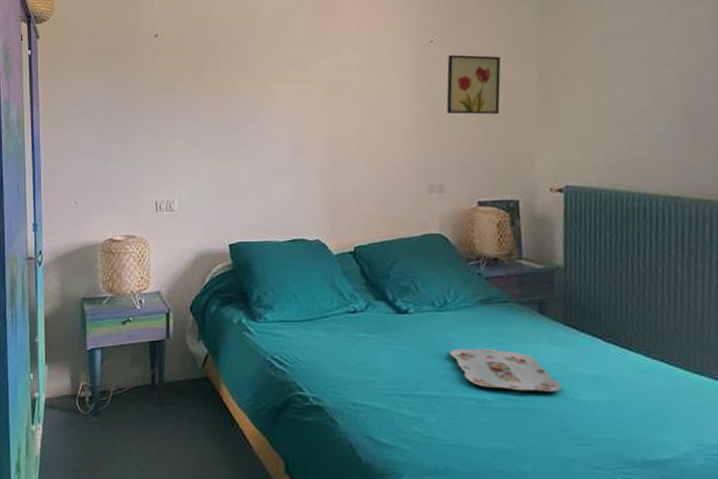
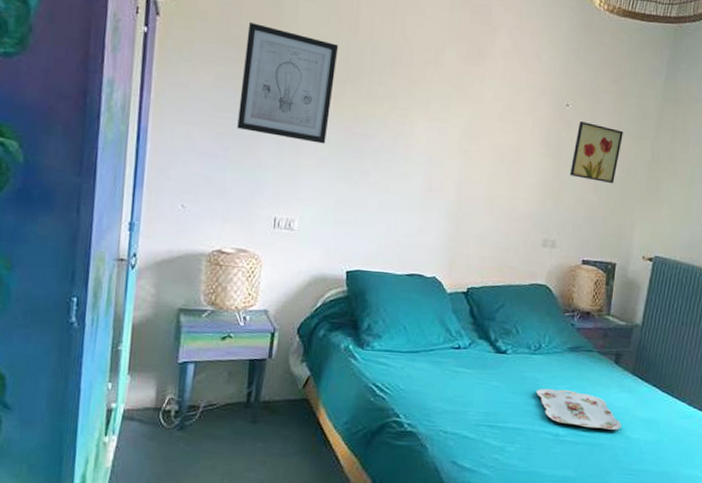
wall art: none [112,27,194,125] -> present [237,23,339,144]

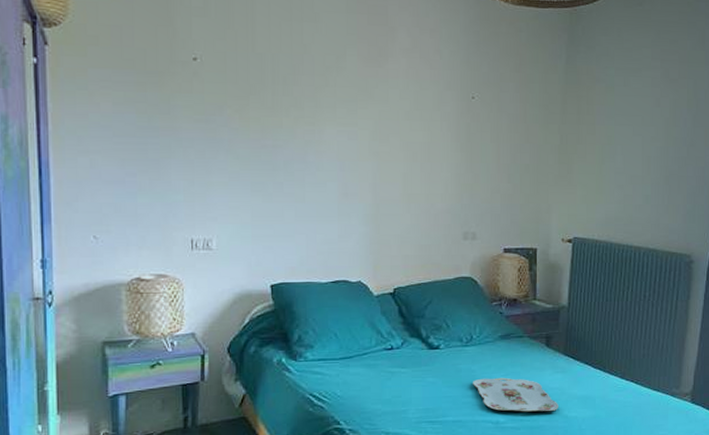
wall art: present [237,23,339,144] -> none [141,44,238,160]
wall art: present [570,121,623,183] -> none [483,113,530,170]

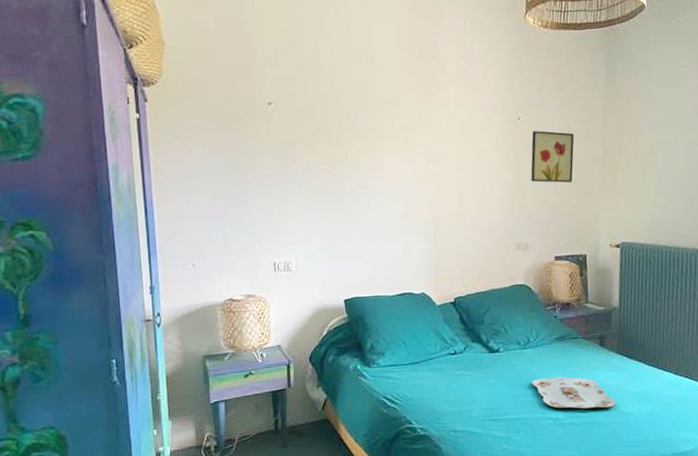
wall art: none [483,113,530,170] -> present [531,131,574,183]

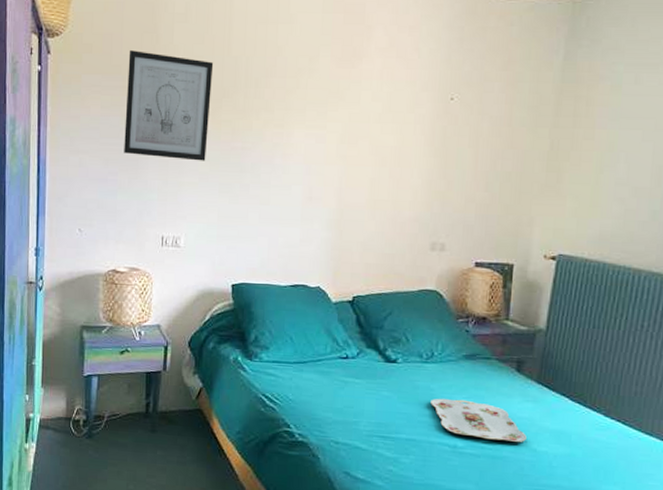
wall art: none [225,94,308,191] -> present [124,50,214,161]
wall art: present [531,131,574,183] -> none [458,115,516,178]

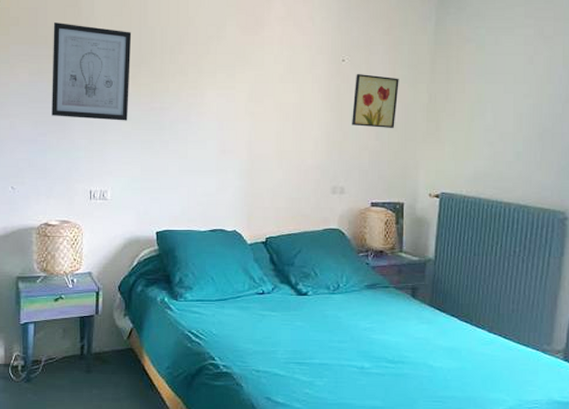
serving tray: present [431,398,527,442] -> none [339,325,423,360]
wall art: none [458,115,516,178] -> present [352,74,399,128]

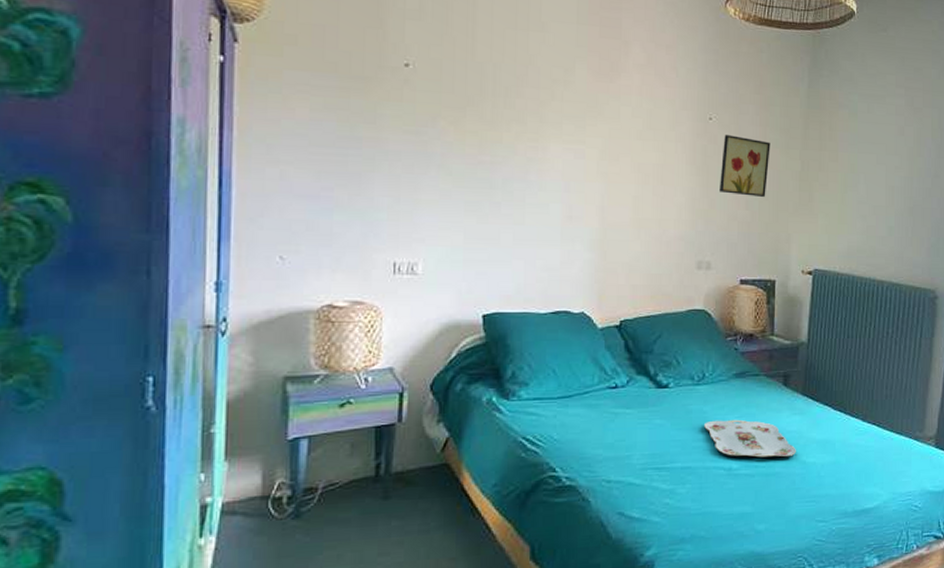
wall art: present [52,23,132,121] -> none [342,46,455,176]
serving tray: none [339,325,423,360] -> present [704,419,796,458]

